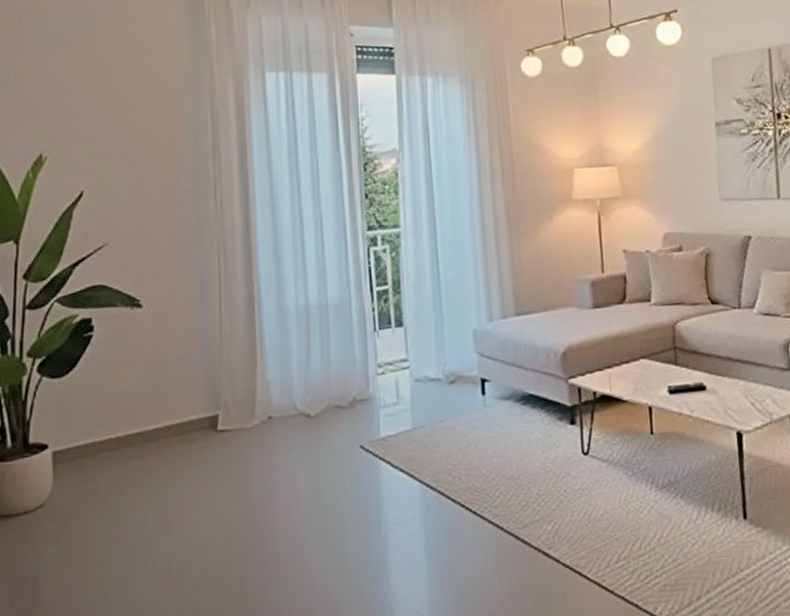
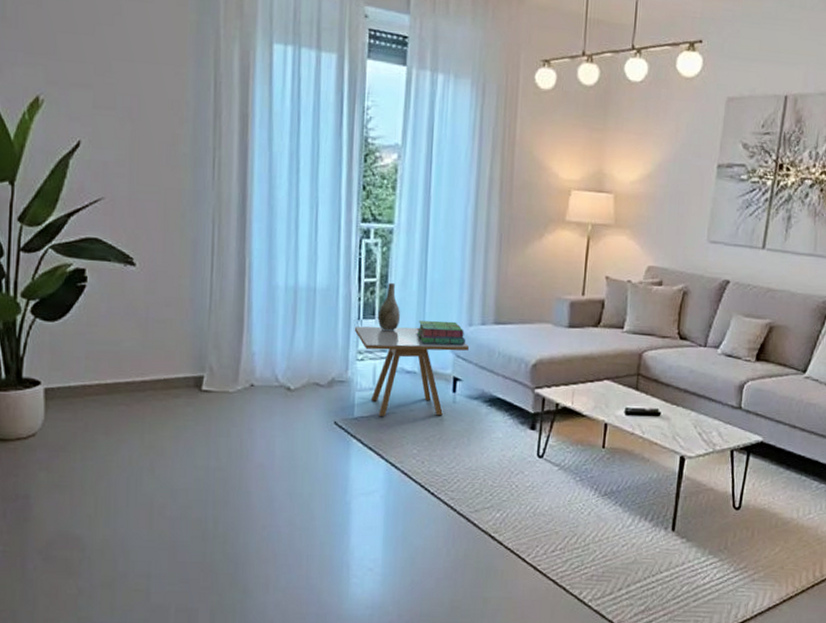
side table: none [371,330,493,434] -> present [354,326,469,417]
vase: none [394,287,417,340] -> present [378,282,400,332]
stack of books: none [435,319,488,348] -> present [416,320,465,345]

